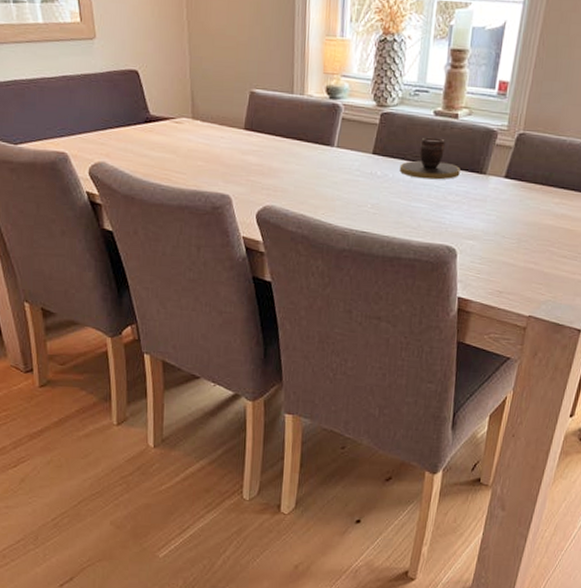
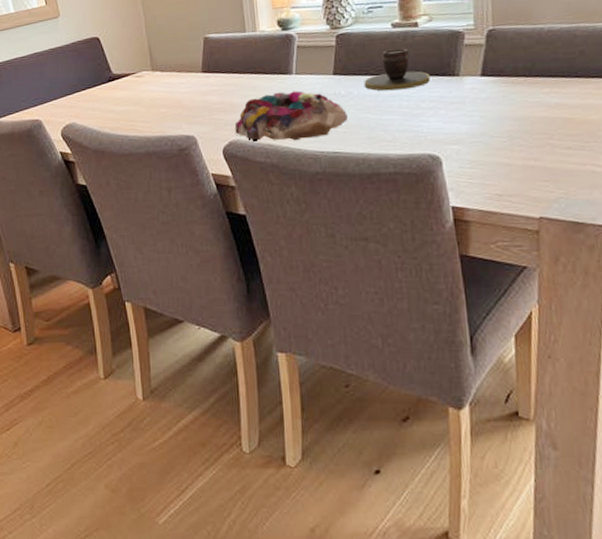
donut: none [270,163,380,215] -> present [234,91,348,141]

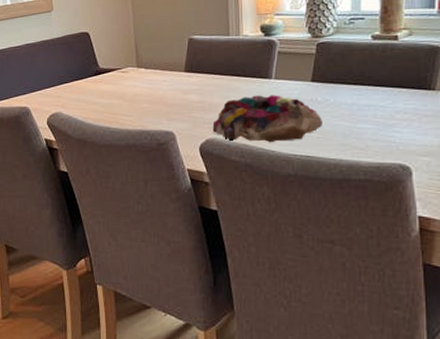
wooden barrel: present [363,48,430,91] -> none [341,60,406,100]

